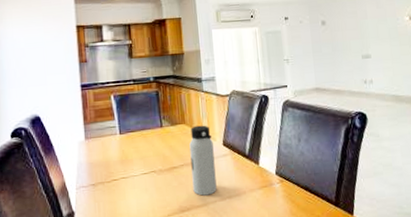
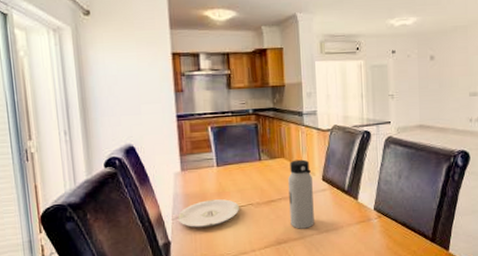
plate: none [81,167,143,197] -> present [177,199,240,228]

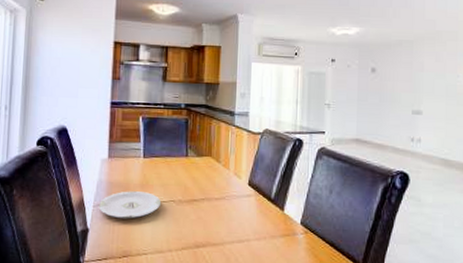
water bottle: present [288,159,314,229] -> none [211,160,238,235]

